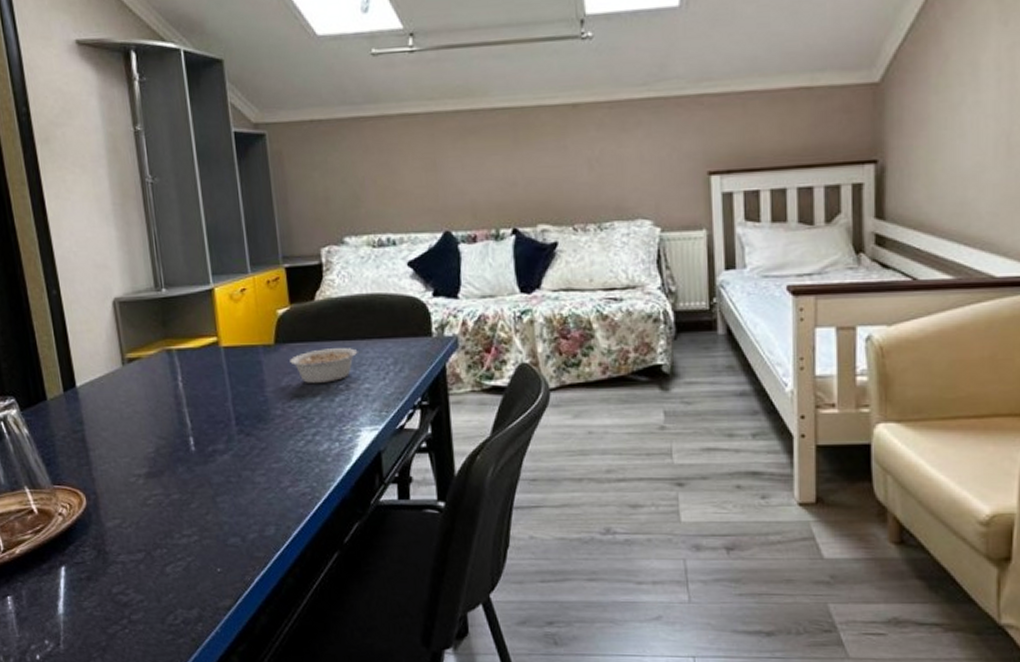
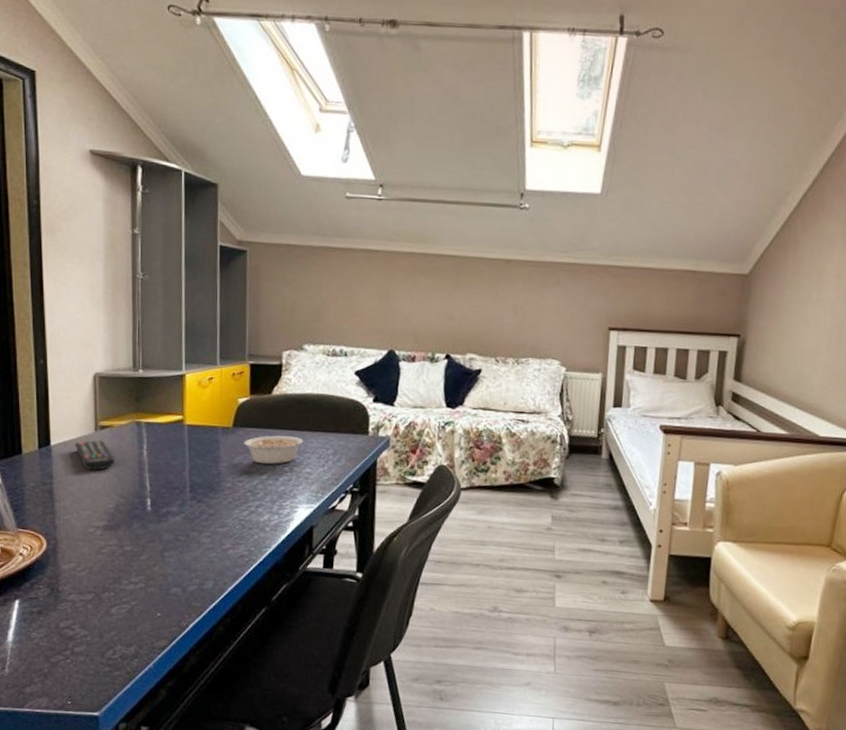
remote control: none [102,375,149,410] -> present [74,440,115,471]

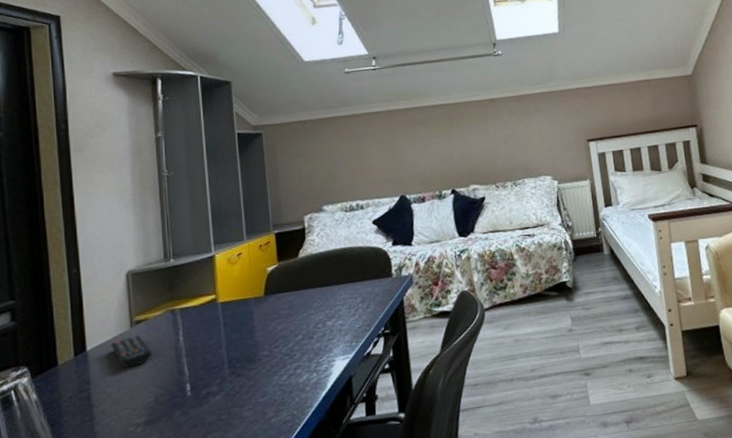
legume: present [244,435,308,465] -> none [276,292,337,326]

